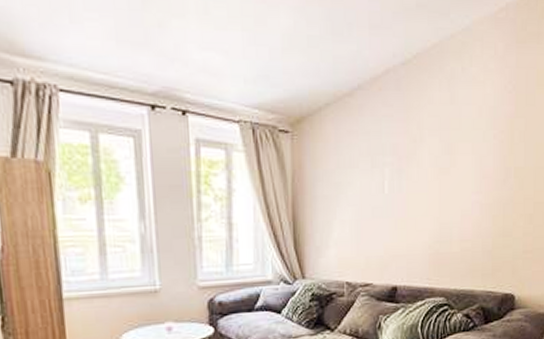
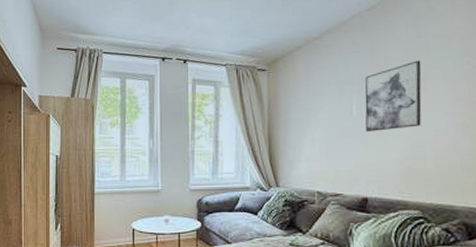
wall art: none [397,130,453,212] -> present [365,60,422,132]

